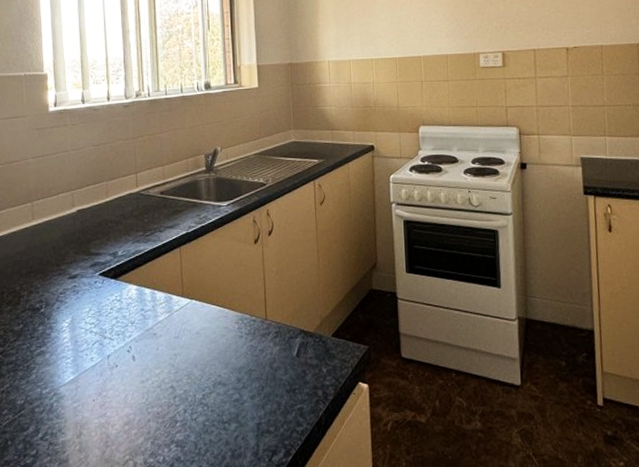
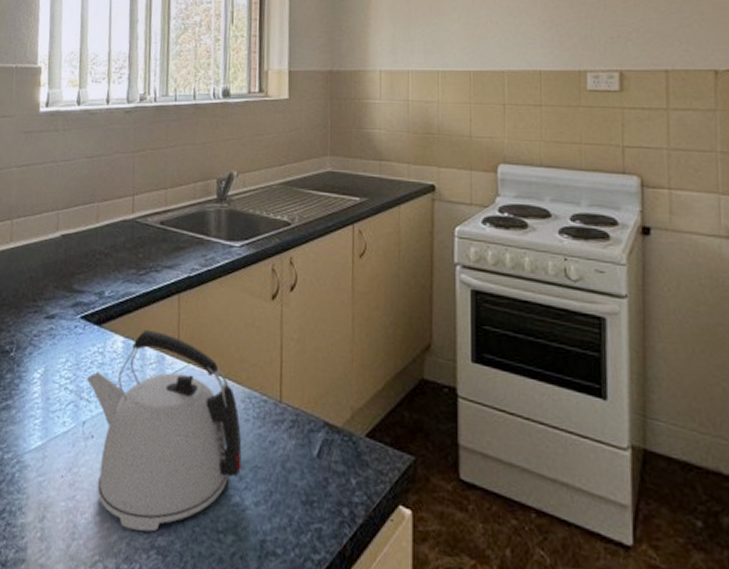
kettle: none [107,277,240,431] -> present [86,329,243,532]

